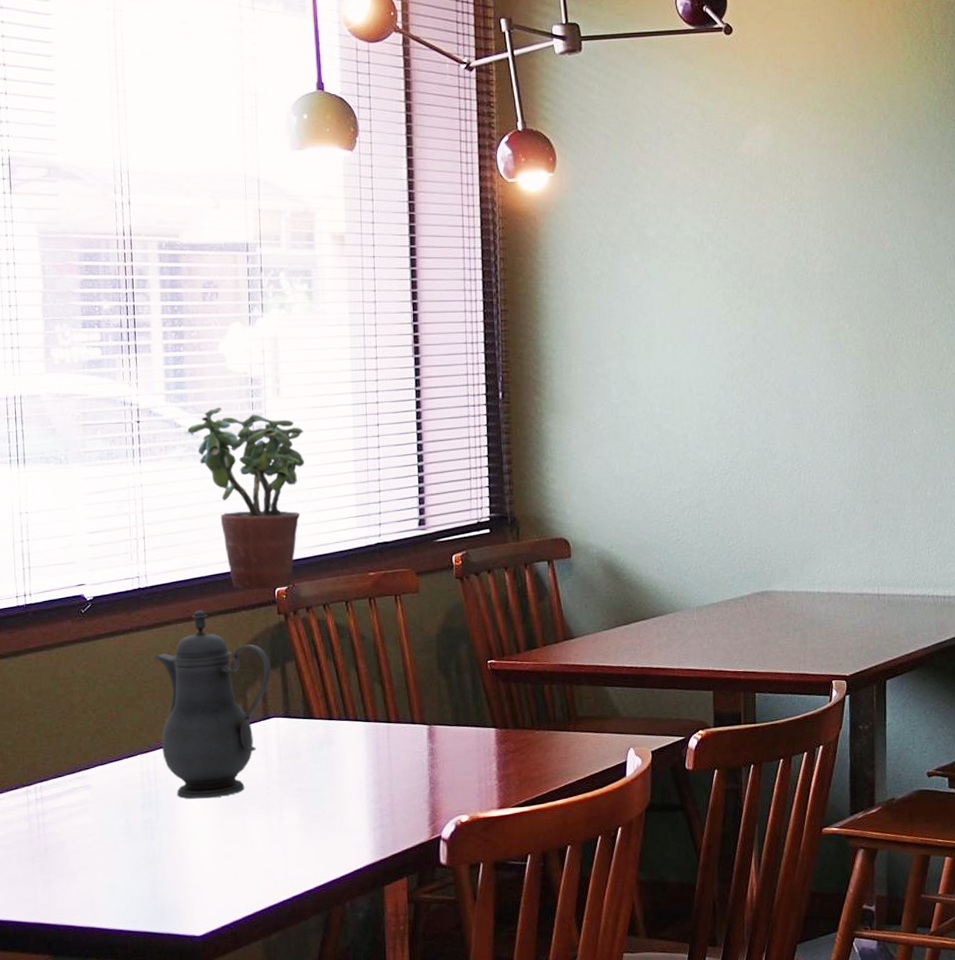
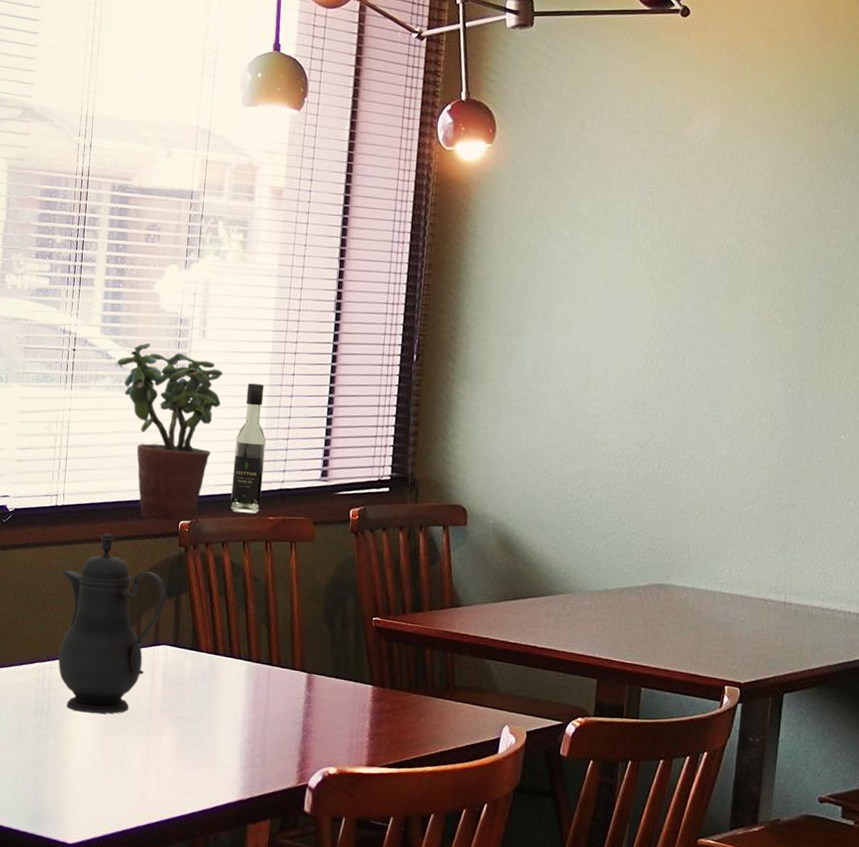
bottle: none [325,437,359,573] -> present [230,382,266,514]

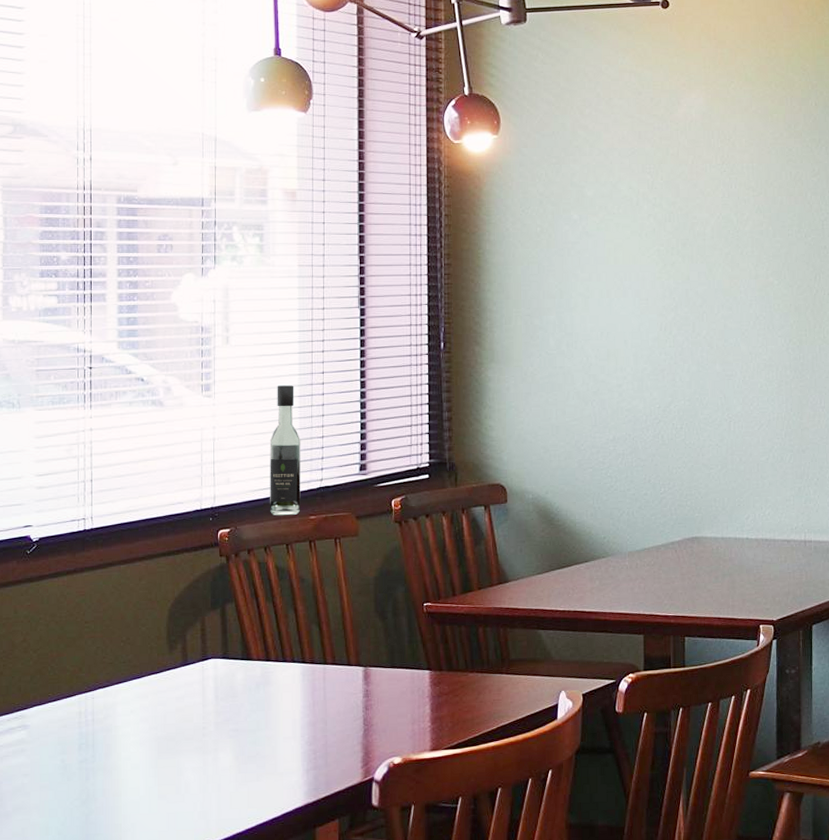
coffeepot: present [58,533,167,714] -> none [94,552,211,740]
potted plant: present [117,343,224,522] -> none [138,354,251,532]

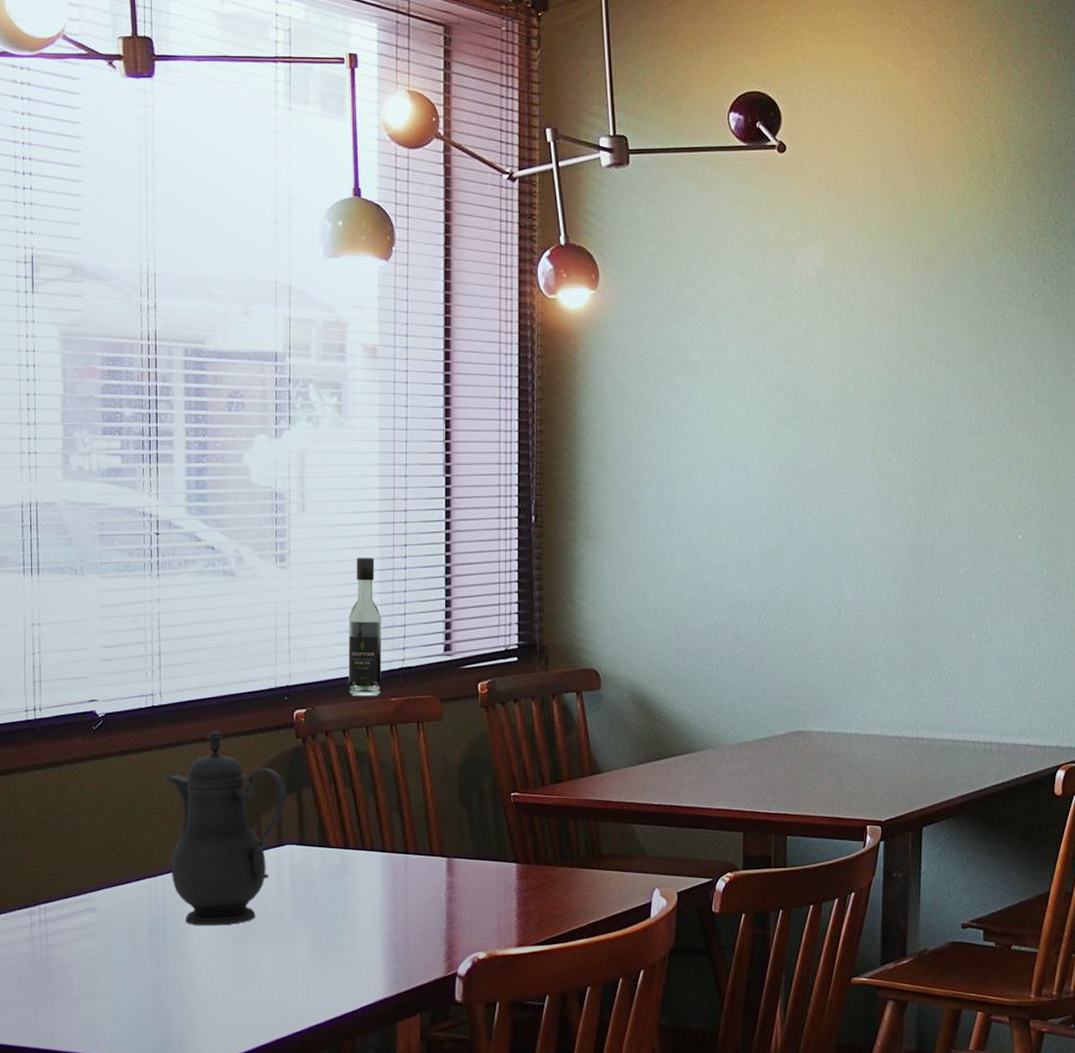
coffeepot: none [94,552,211,740] -> present [163,731,287,926]

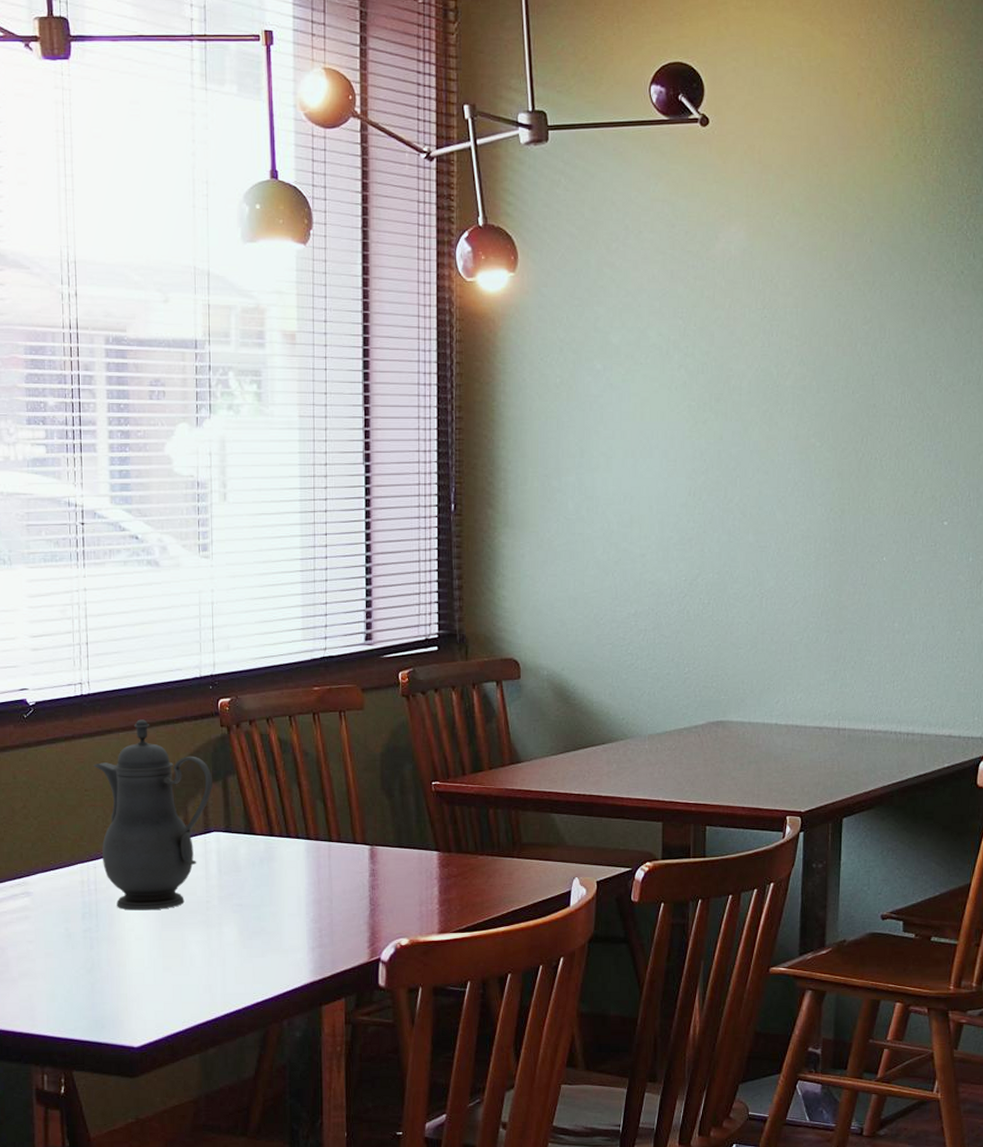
bottle: present [348,557,382,697] -> none [270,546,304,686]

